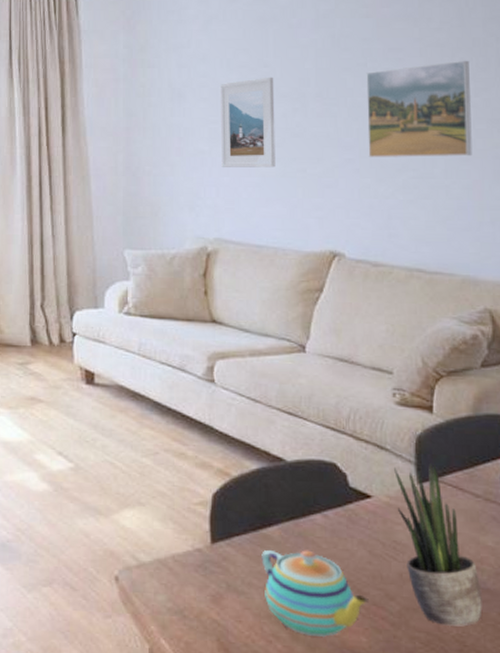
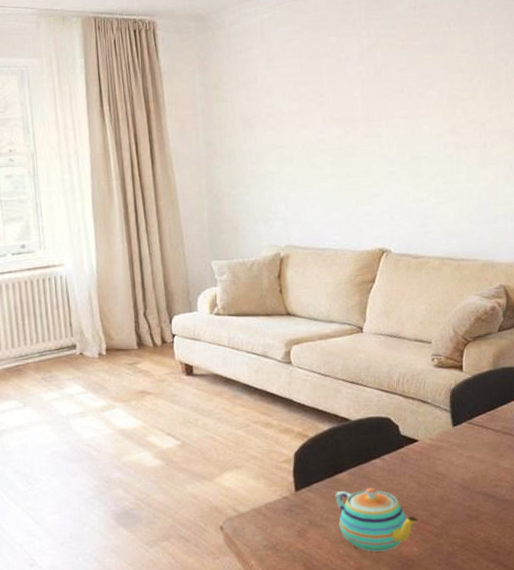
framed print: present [219,77,276,168] -> none [283,105,333,185]
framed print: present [366,60,472,158] -> none [403,82,489,169]
potted plant: present [394,462,482,627] -> none [435,409,503,531]

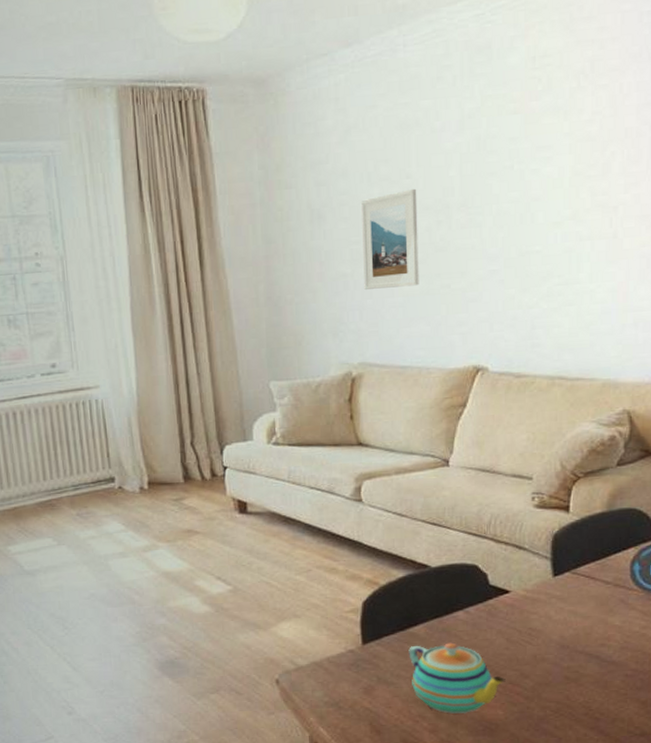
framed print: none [283,105,333,185] -> present [360,188,419,290]

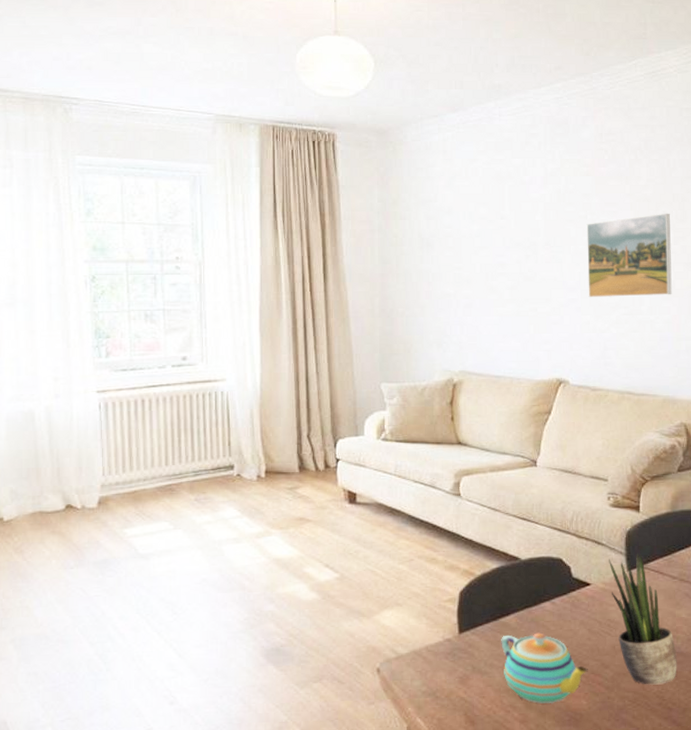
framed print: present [360,188,419,290] -> none [463,227,511,308]
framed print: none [513,153,620,268] -> present [586,213,672,298]
potted plant: none [531,557,608,695] -> present [609,553,677,685]

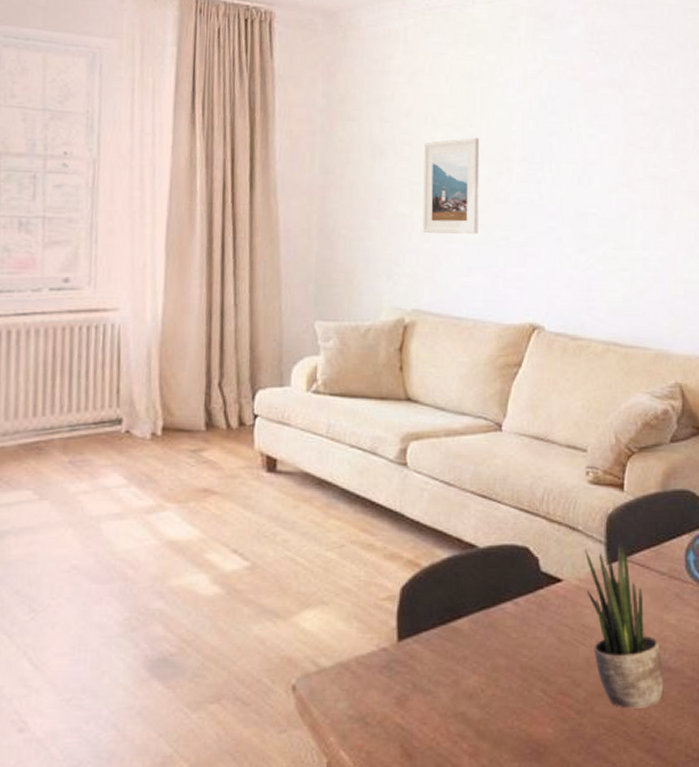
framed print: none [463,227,511,308] -> present [422,137,480,234]
teapot: present [501,632,588,704] -> none [450,641,556,733]
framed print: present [586,213,672,298] -> none [571,130,669,228]

